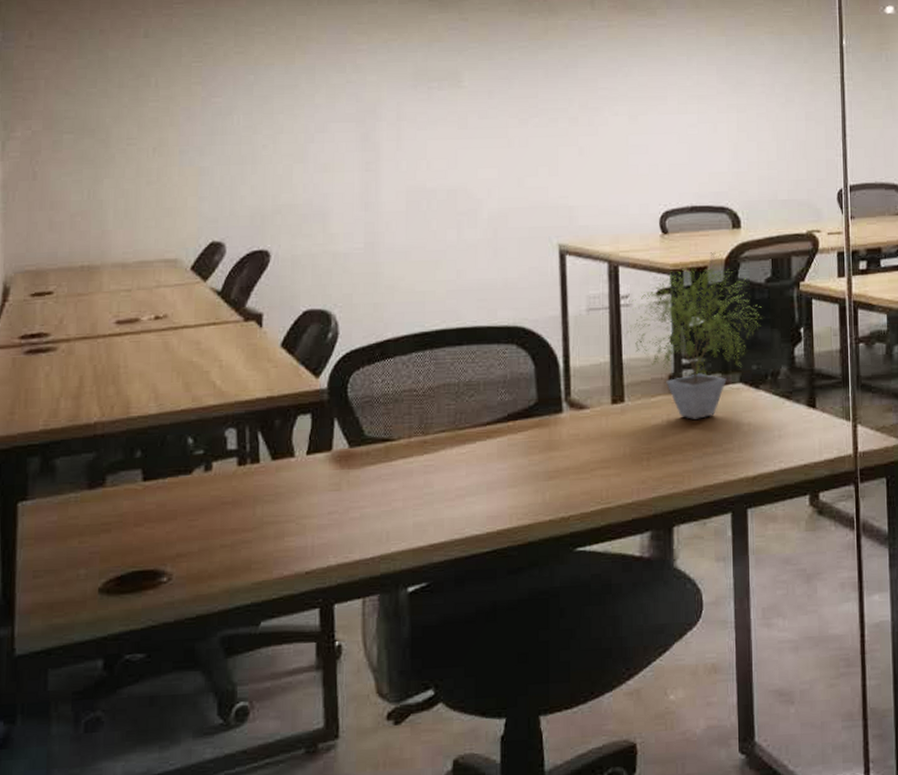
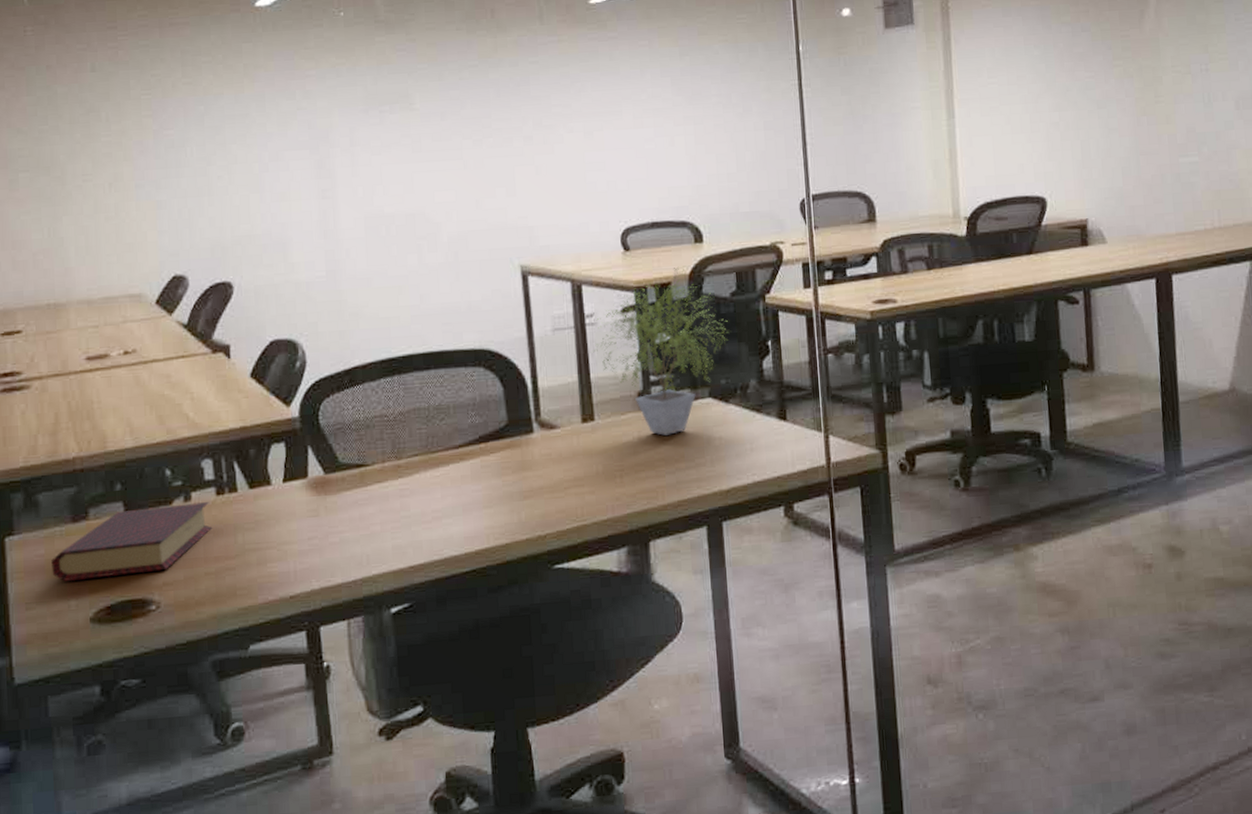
book: none [63,472,232,549] -> present [51,502,213,581]

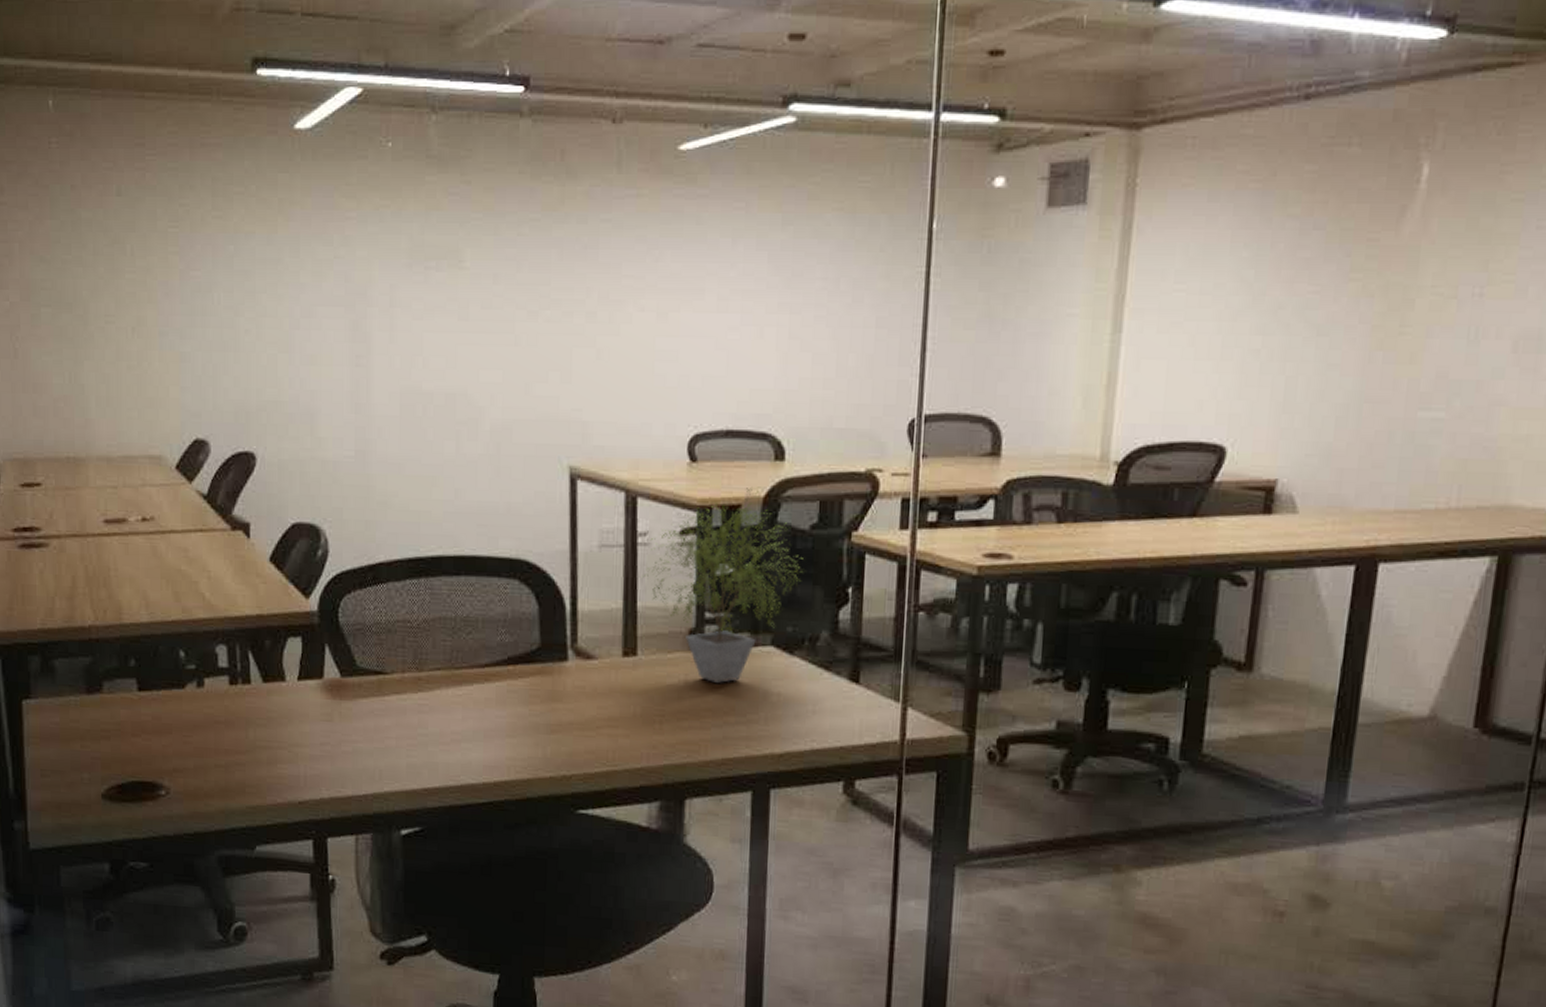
book: present [51,502,213,581] -> none [66,688,224,756]

